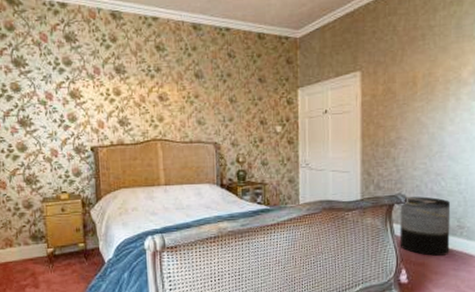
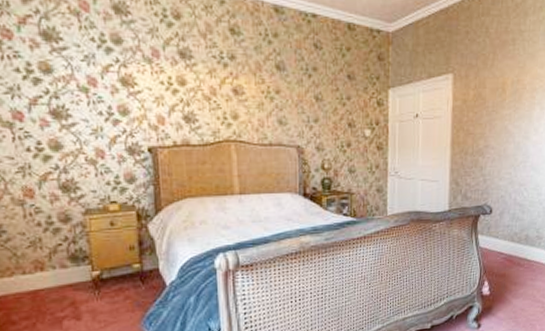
trash can: present [399,196,451,256] -> none [483,207,532,267]

